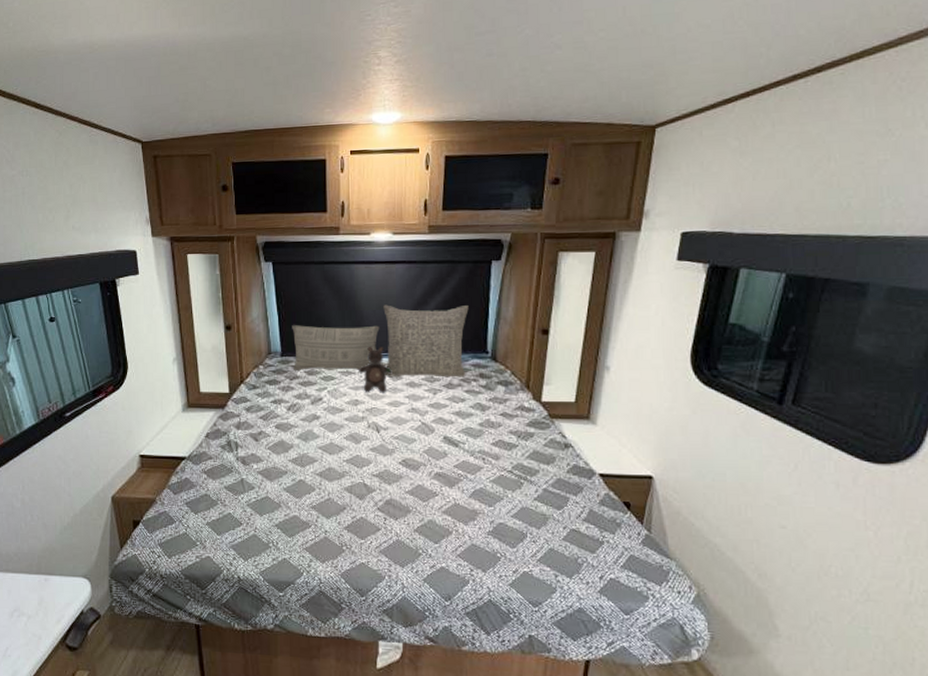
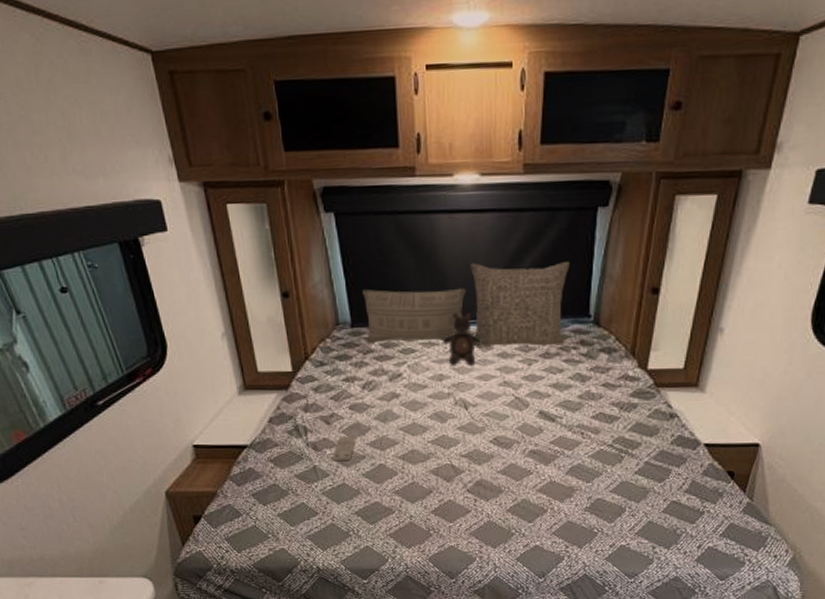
mobile phone: none [258,452,280,476] -> present [332,435,356,462]

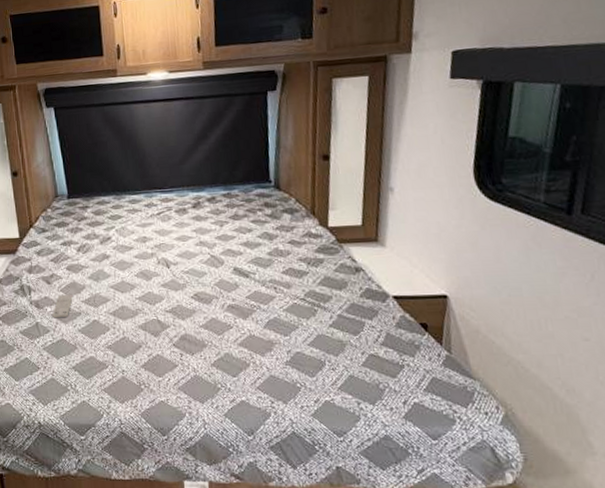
pillow: present [362,288,467,345] -> none [76,162,163,213]
stuffed animal: present [441,312,482,366] -> none [144,182,178,229]
pillow: present [470,262,570,347] -> none [164,137,251,212]

